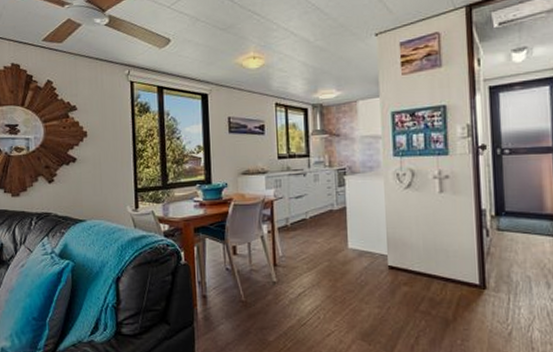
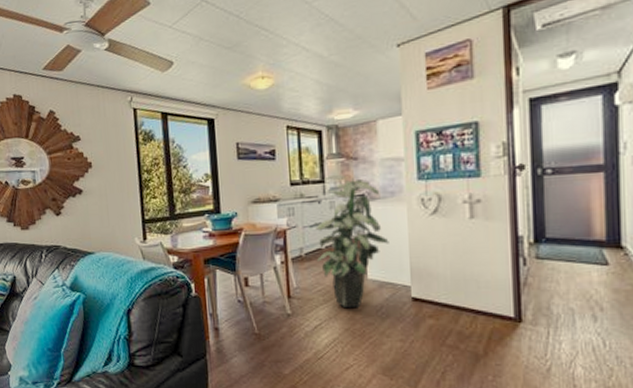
indoor plant: none [299,149,368,276] -> present [314,174,389,309]

